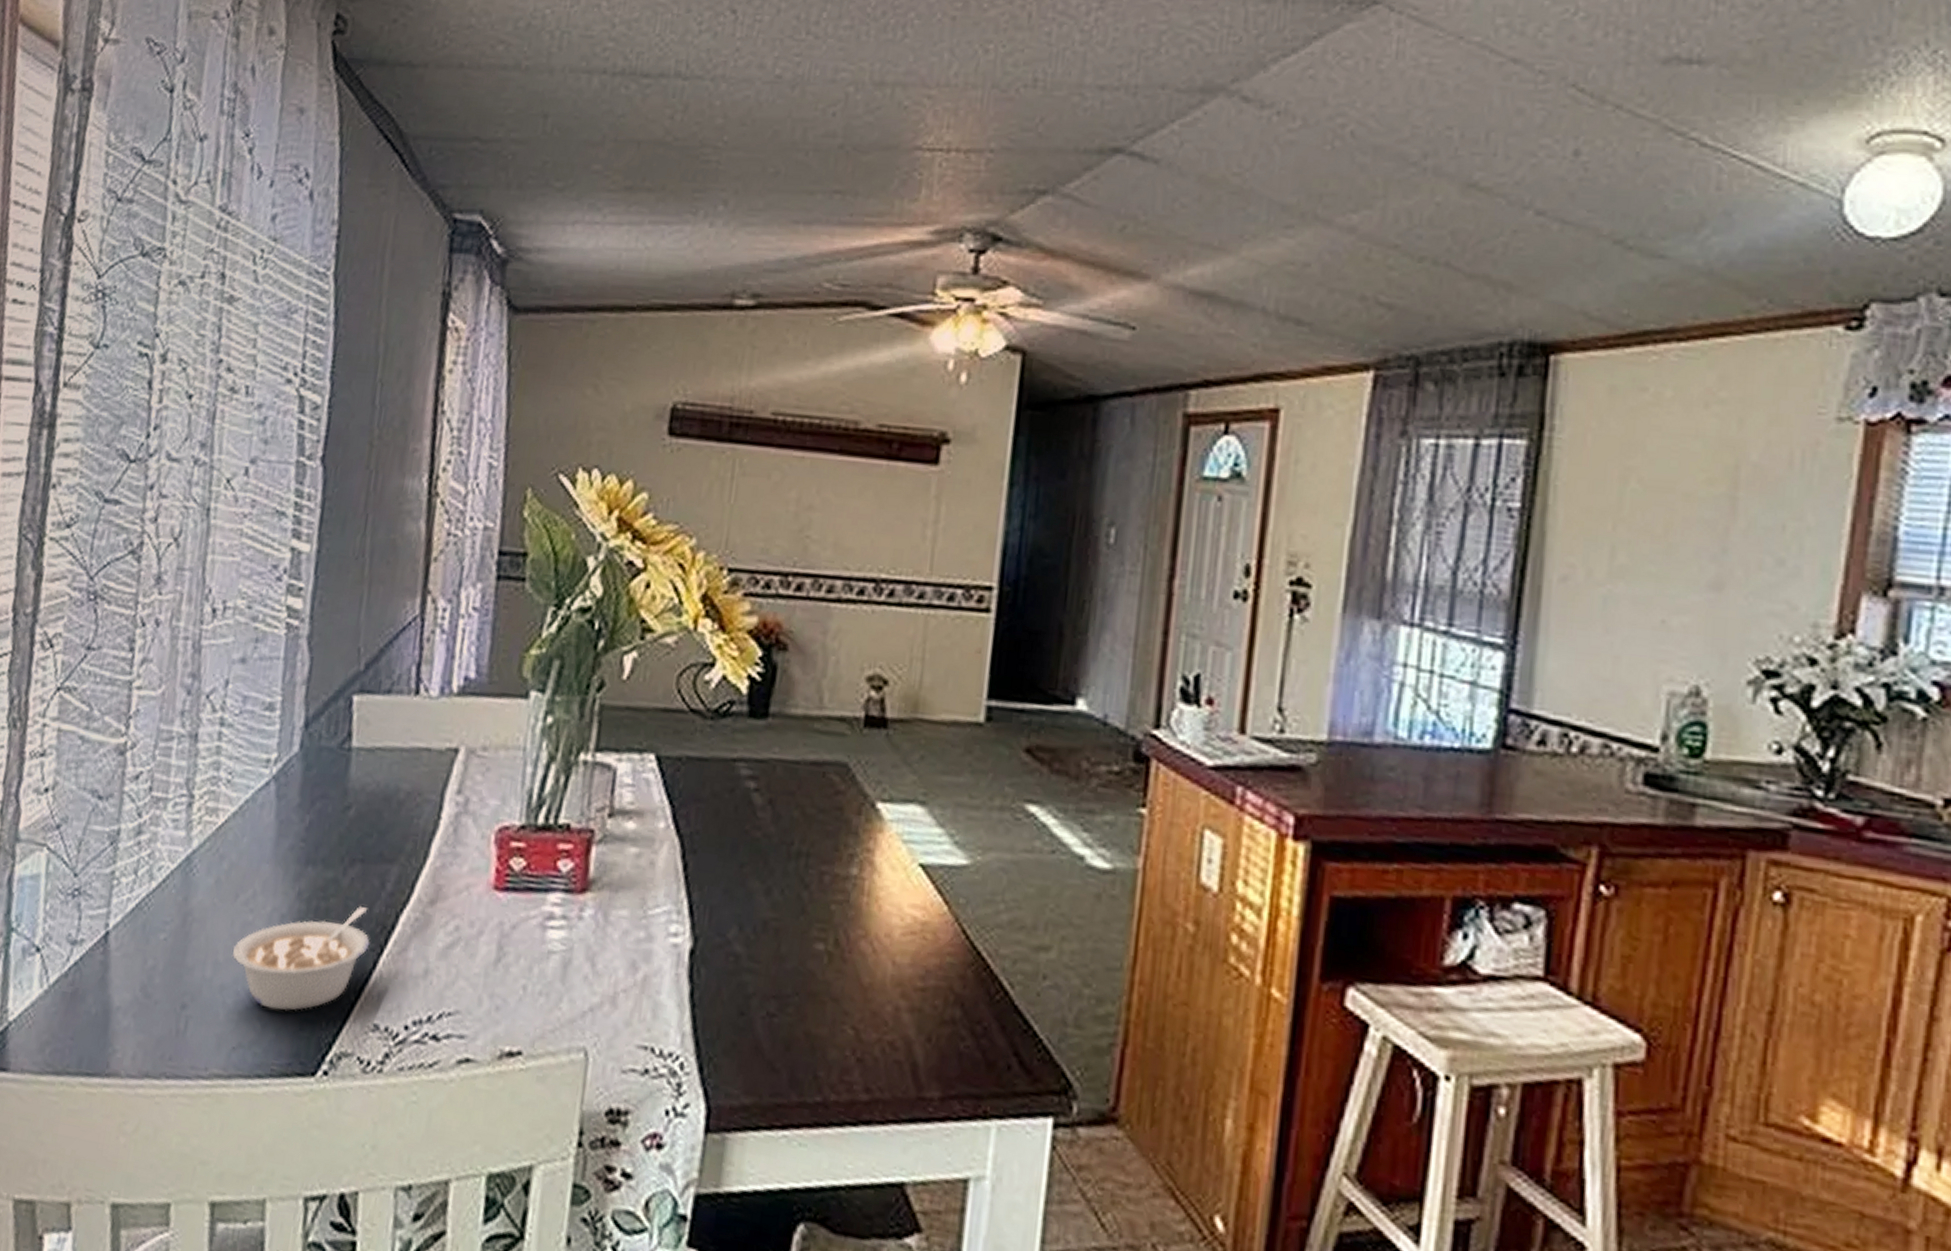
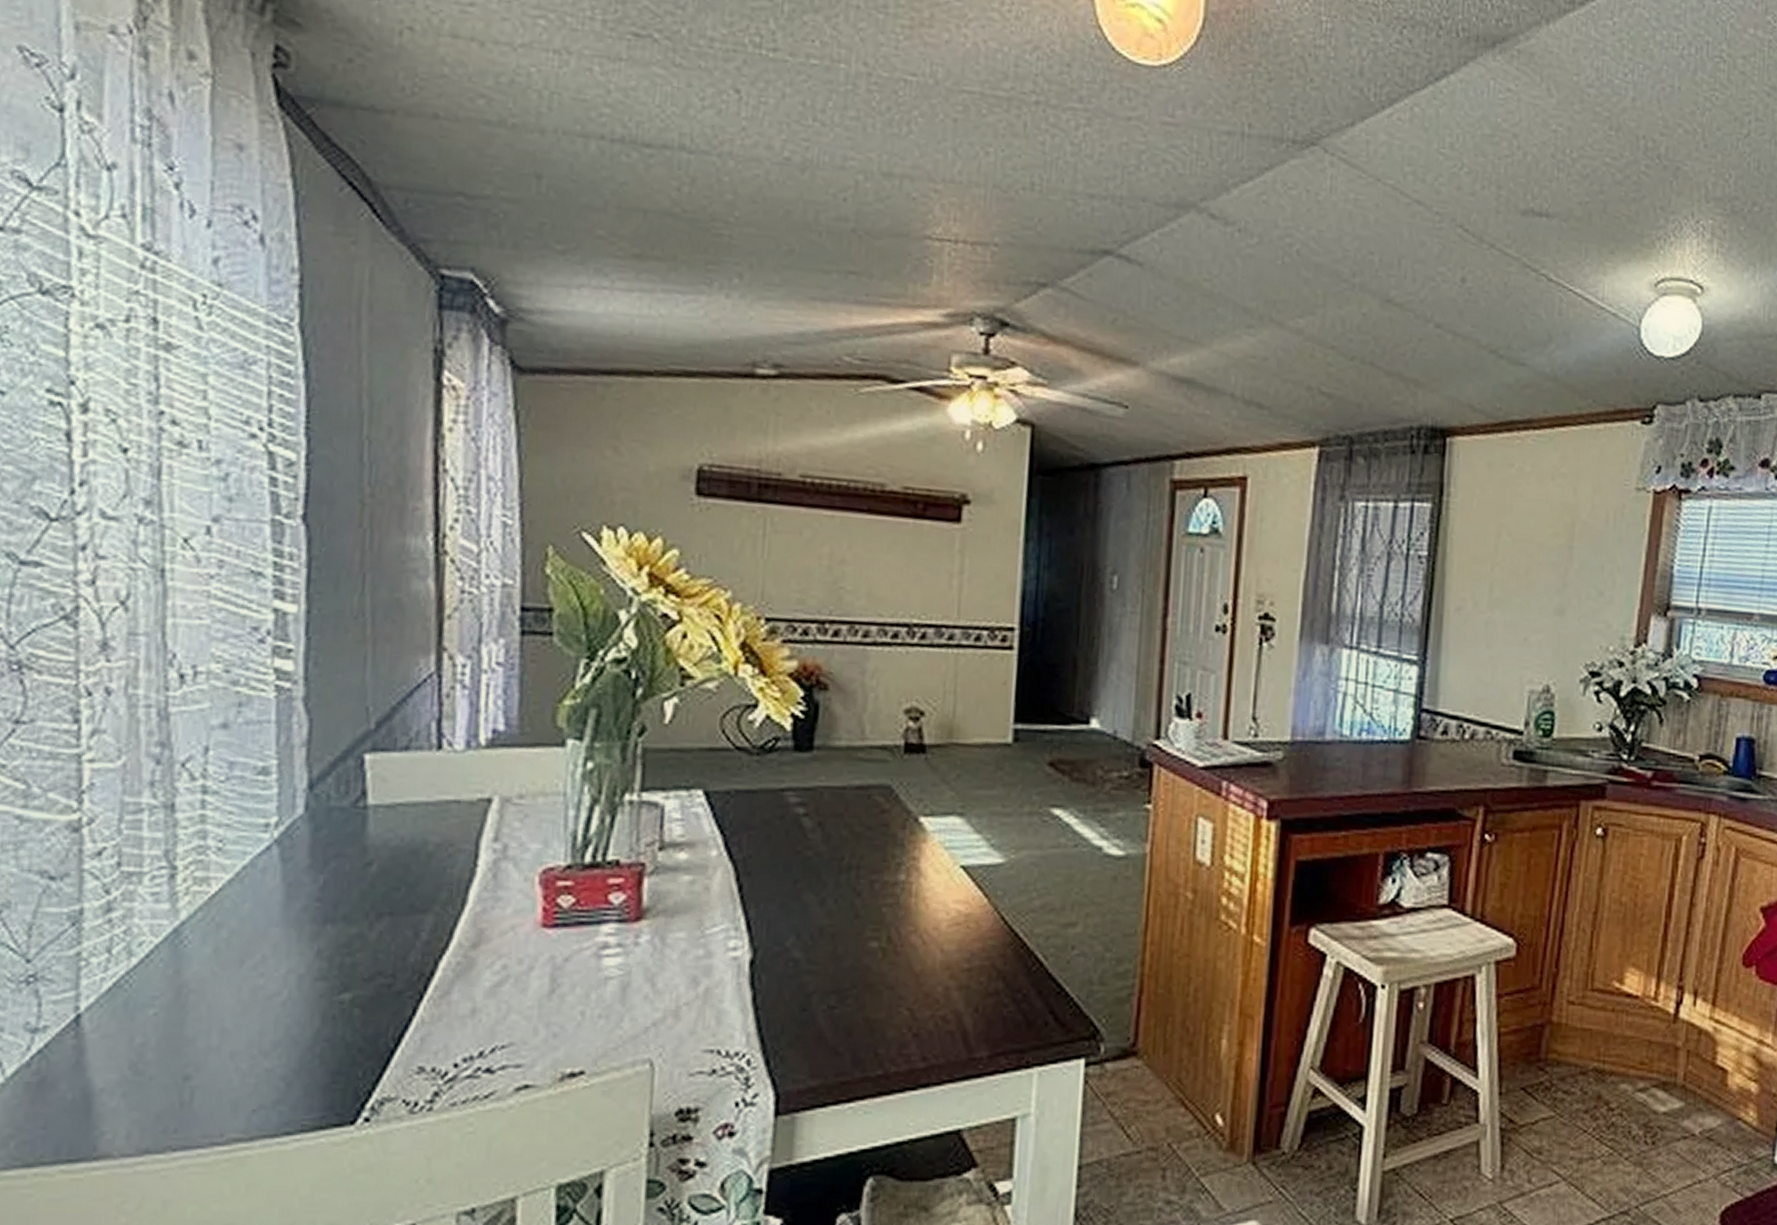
legume: present [232,906,370,1011] -> none [242,958,407,1067]

